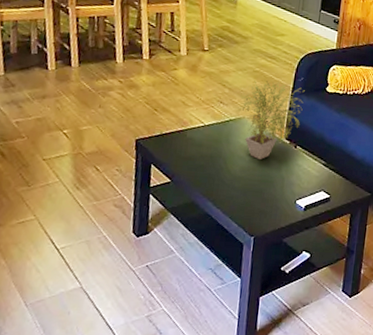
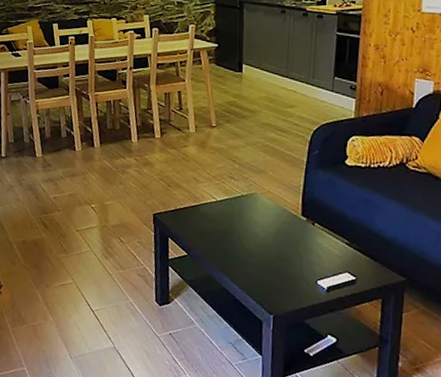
potted plant: present [236,79,305,159] -> none [248,153,321,236]

